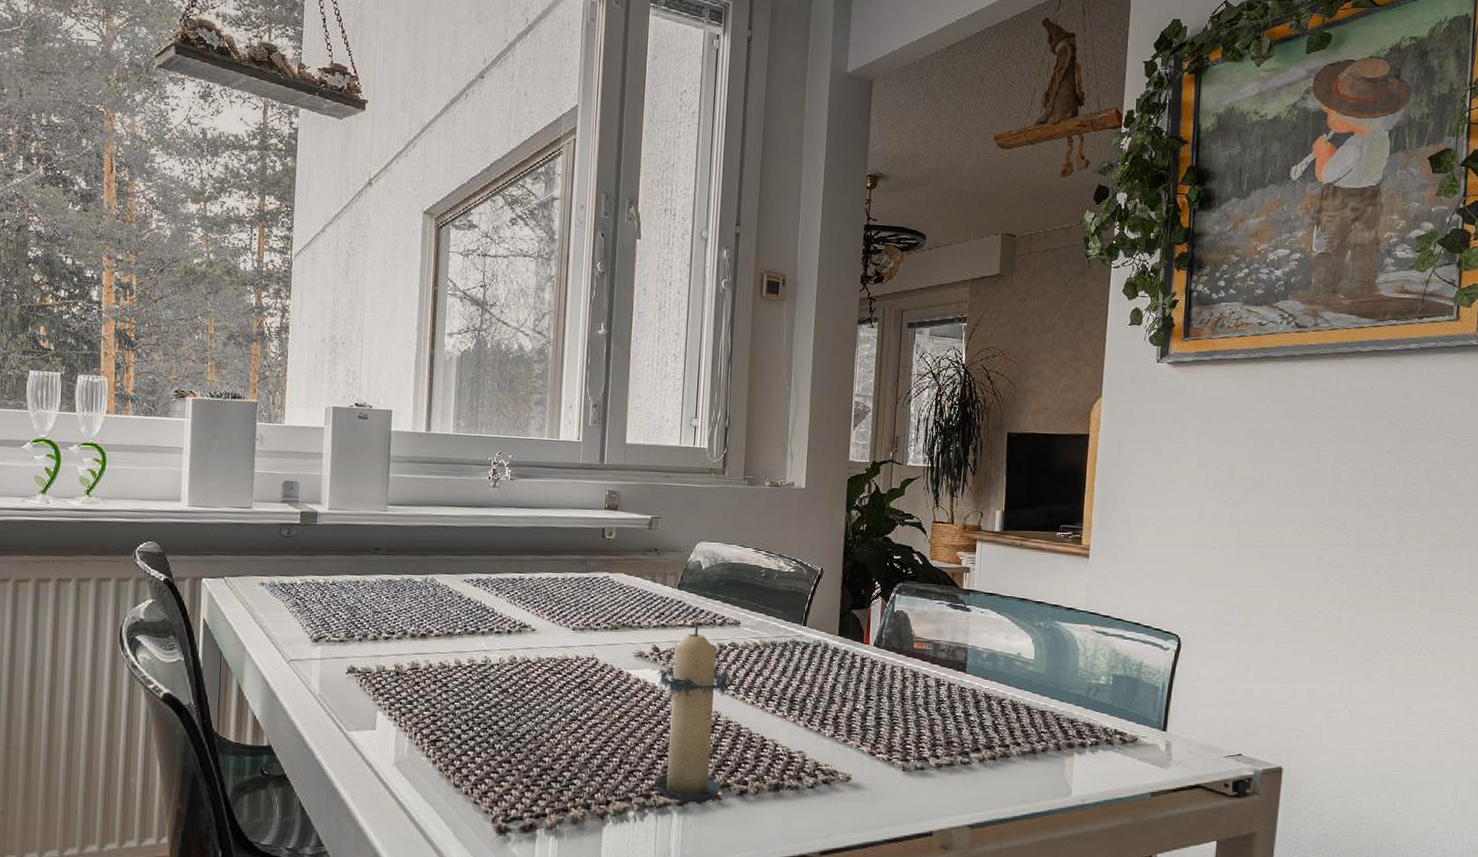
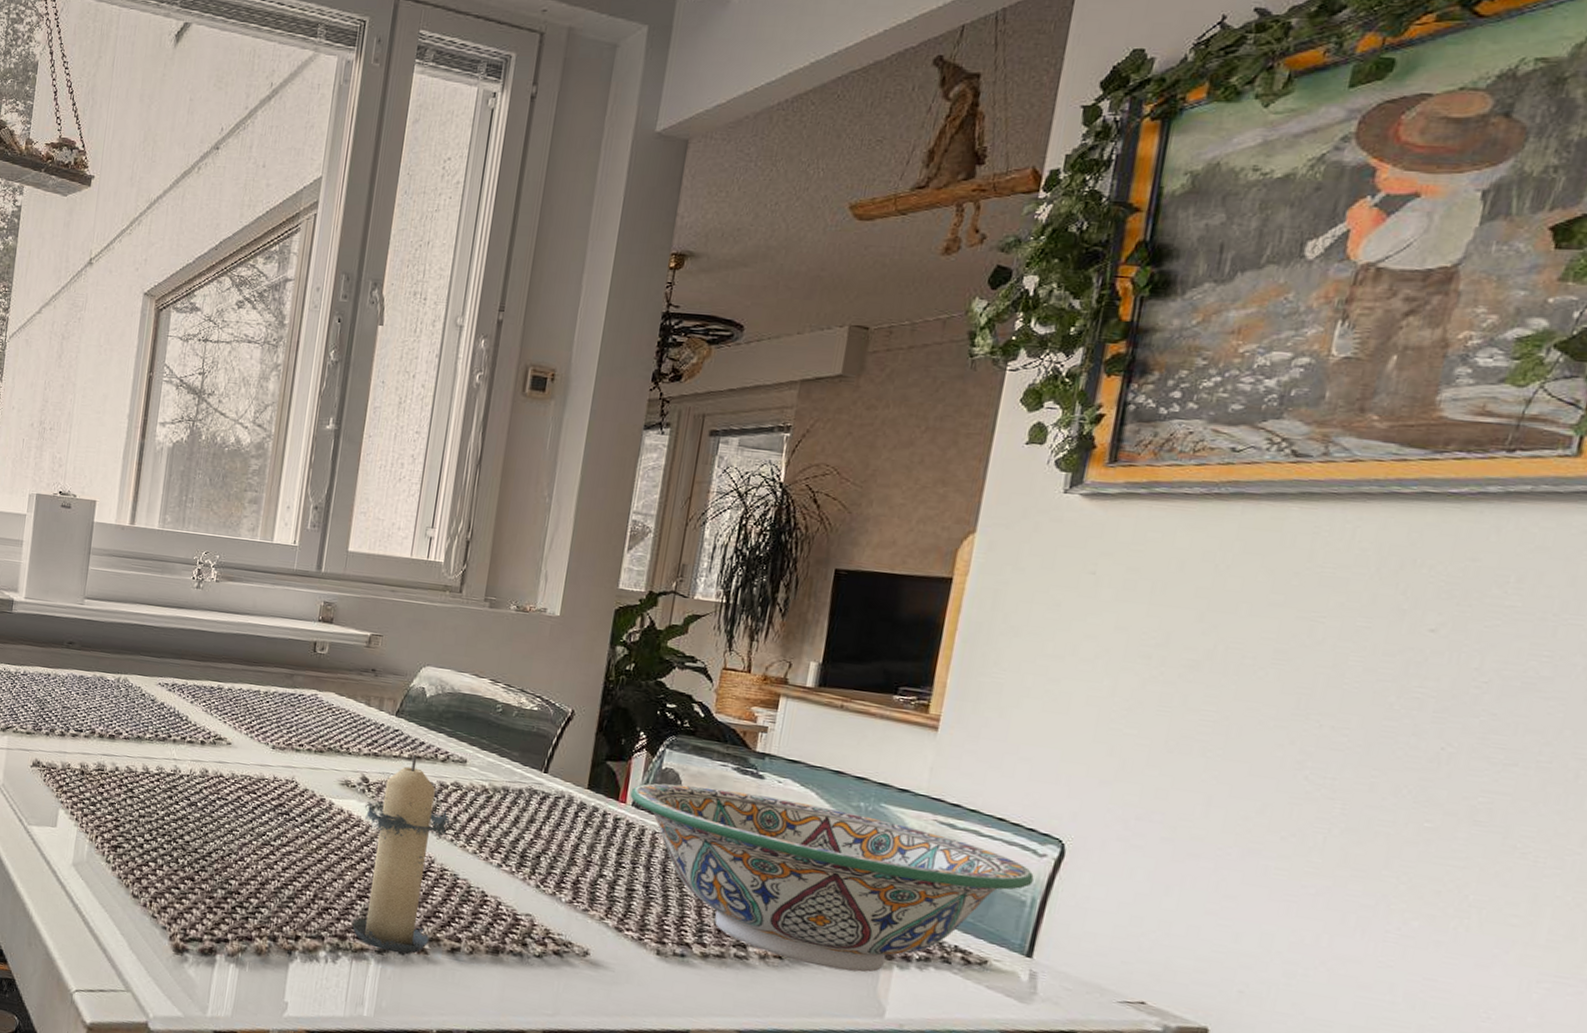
decorative bowl: none [872,623,1162,762] -> present [630,783,1034,973]

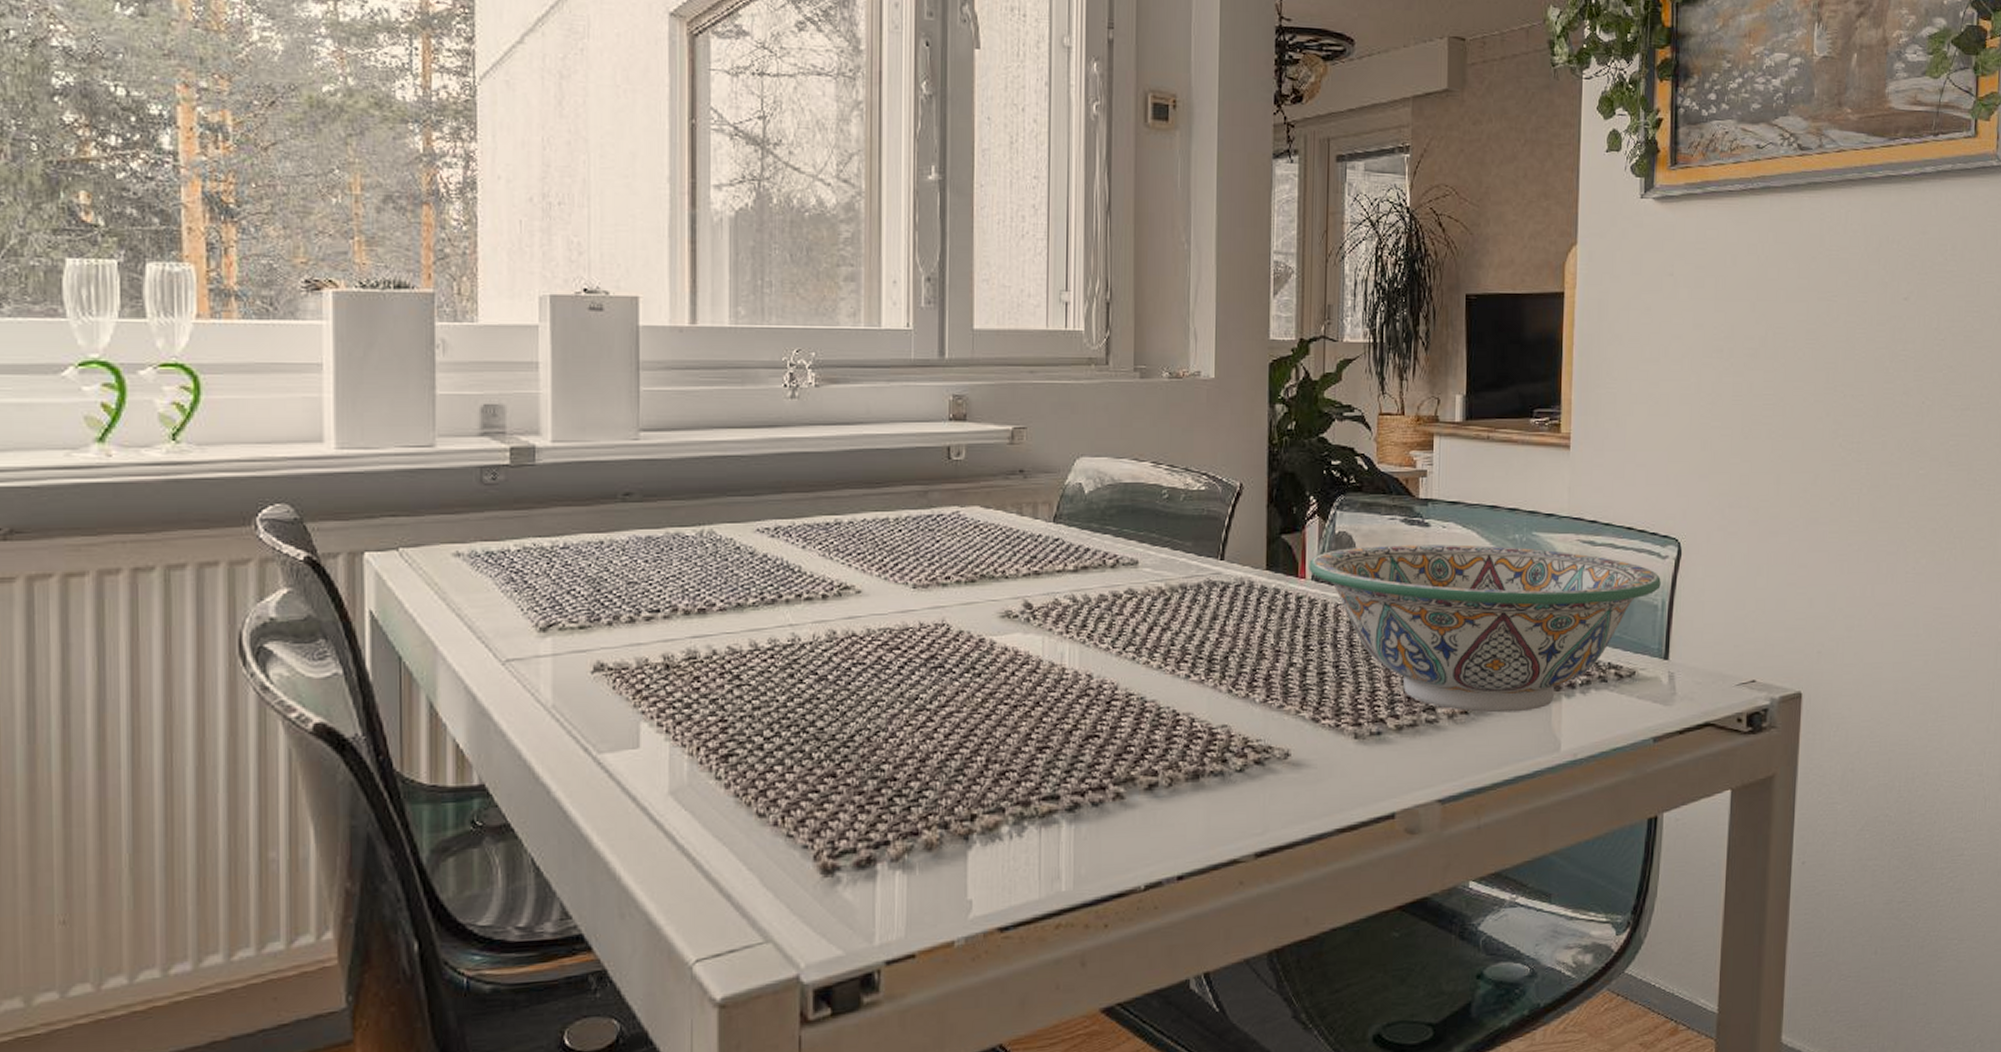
candle: present [348,754,450,954] -> none [1029,565,1129,807]

